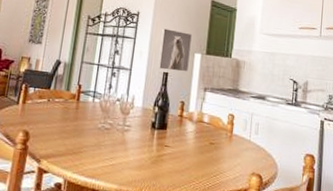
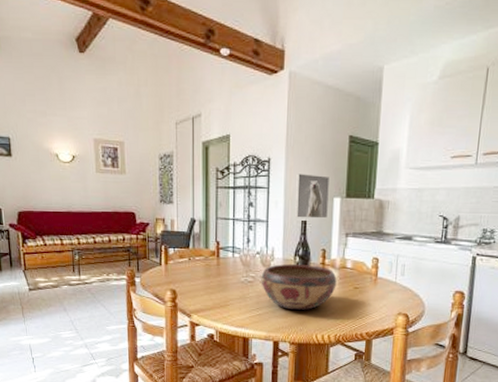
decorative bowl: none [118,113,194,163] -> present [261,264,337,310]

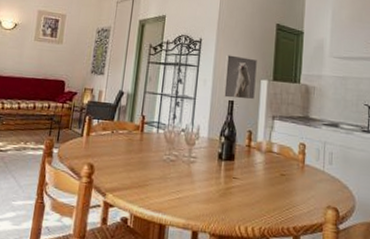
decorative bowl: present [261,264,337,310] -> none [183,143,263,196]

